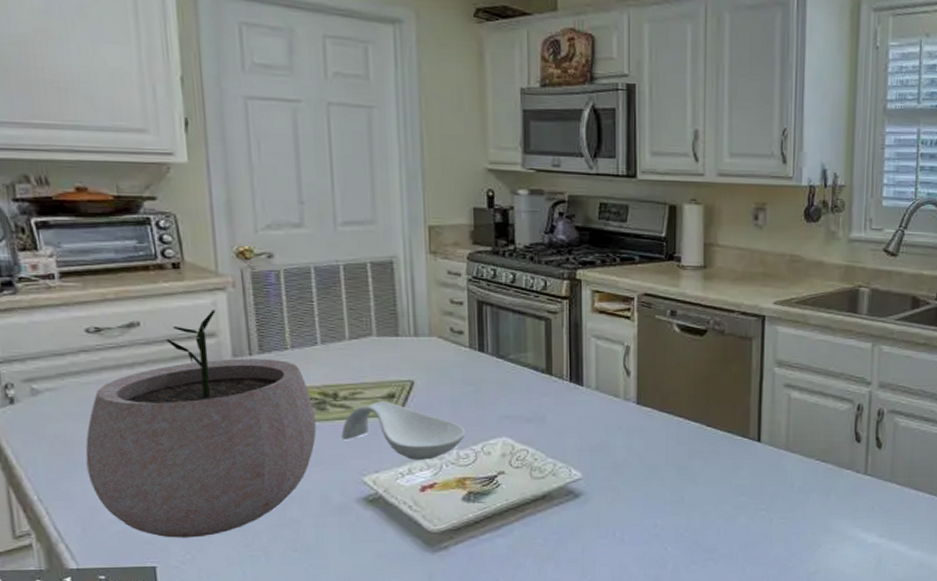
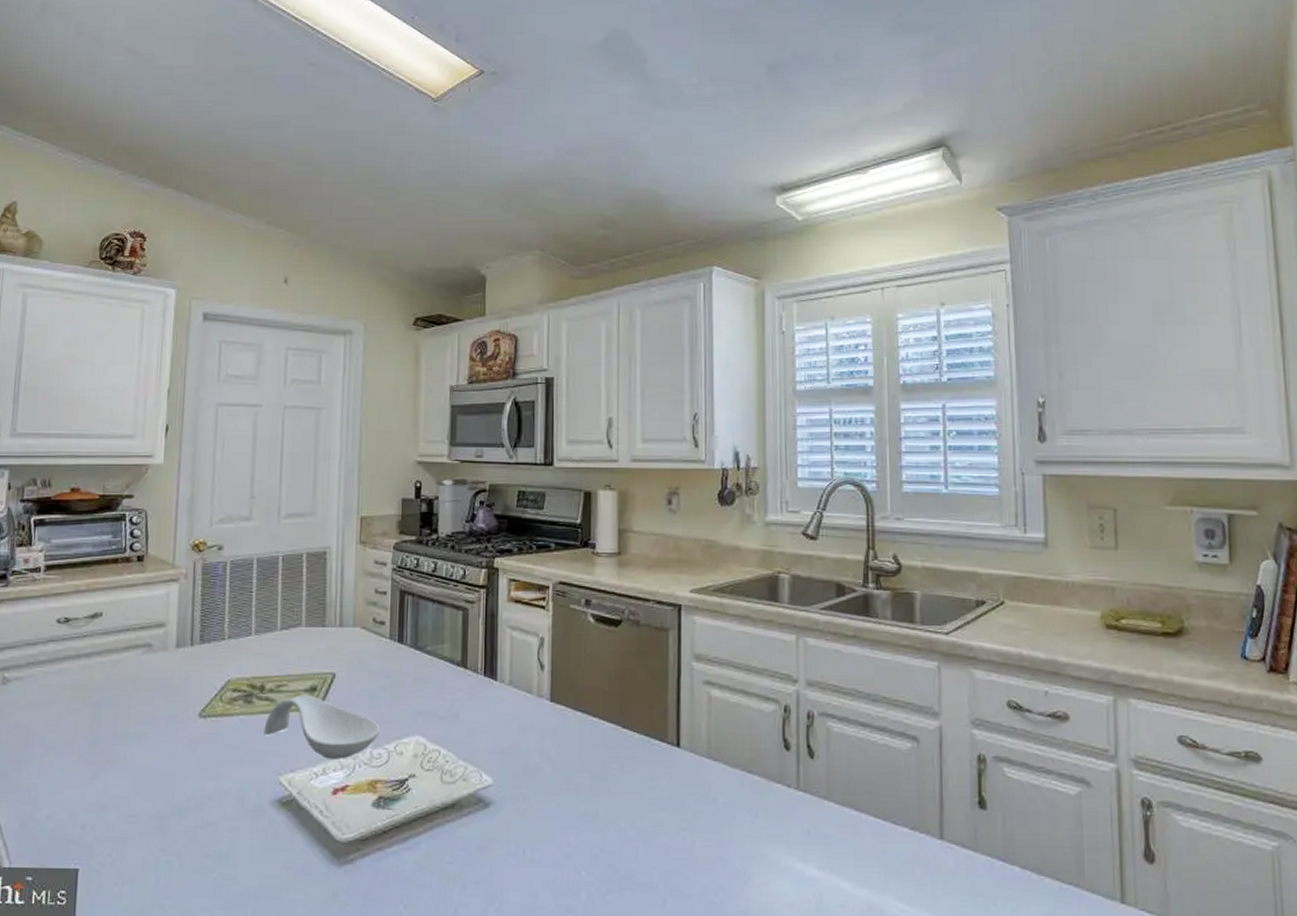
plant pot: present [85,310,317,538] -> none [35,601,243,838]

